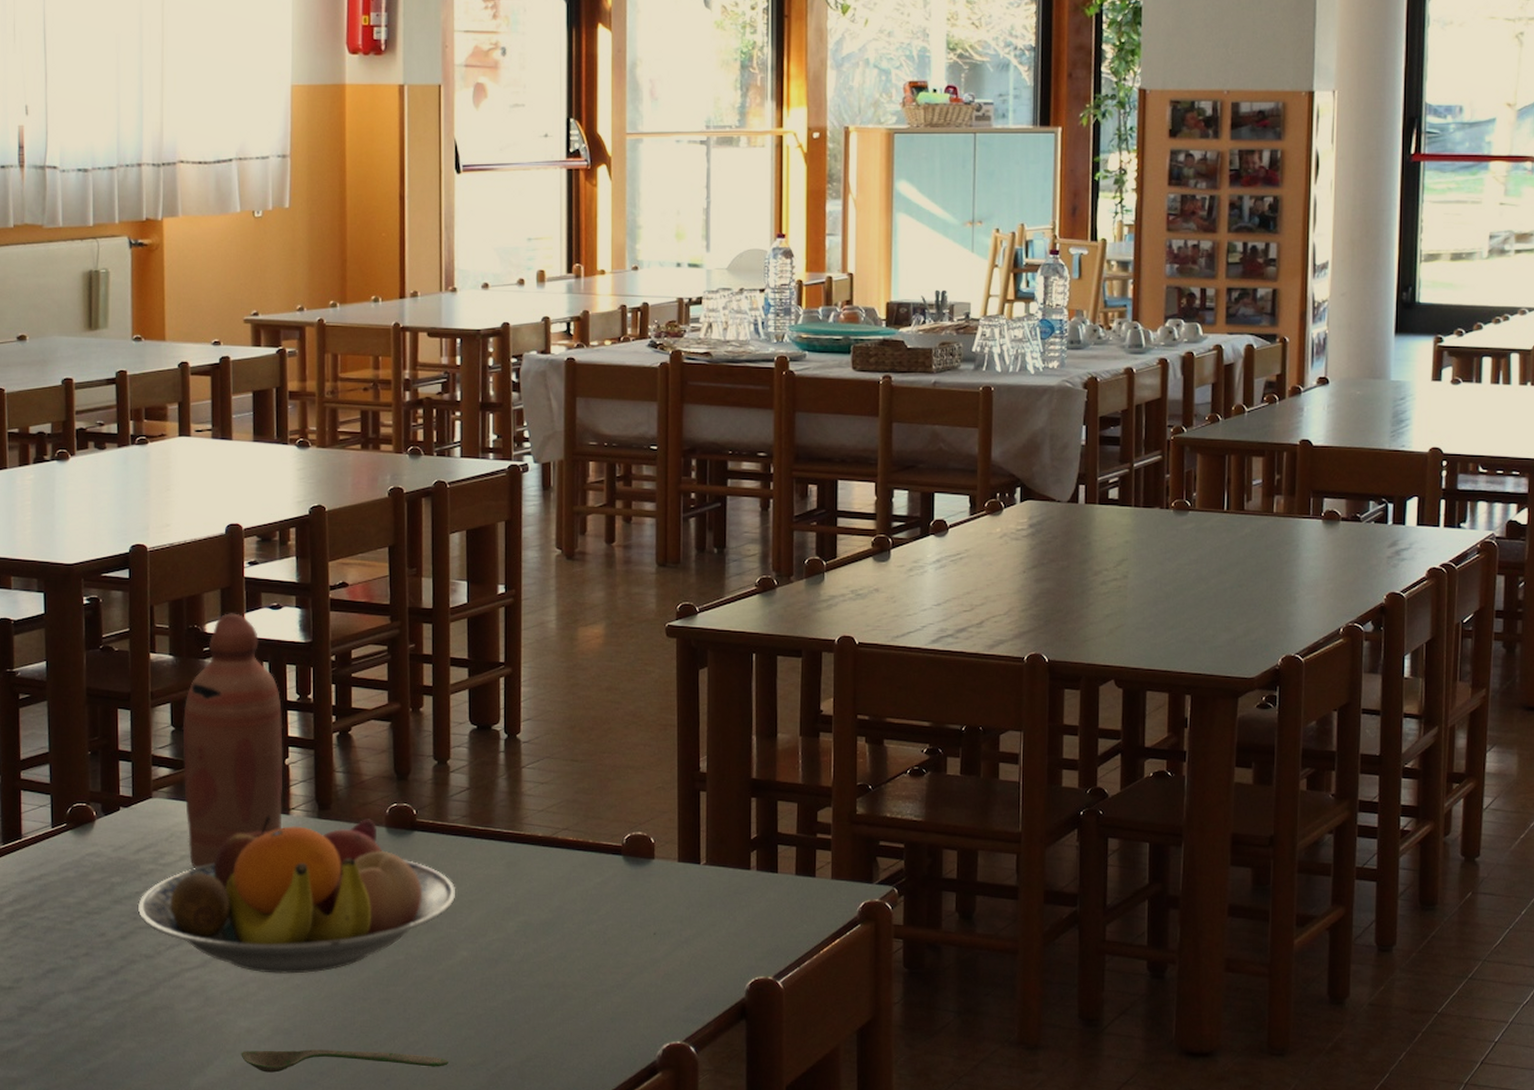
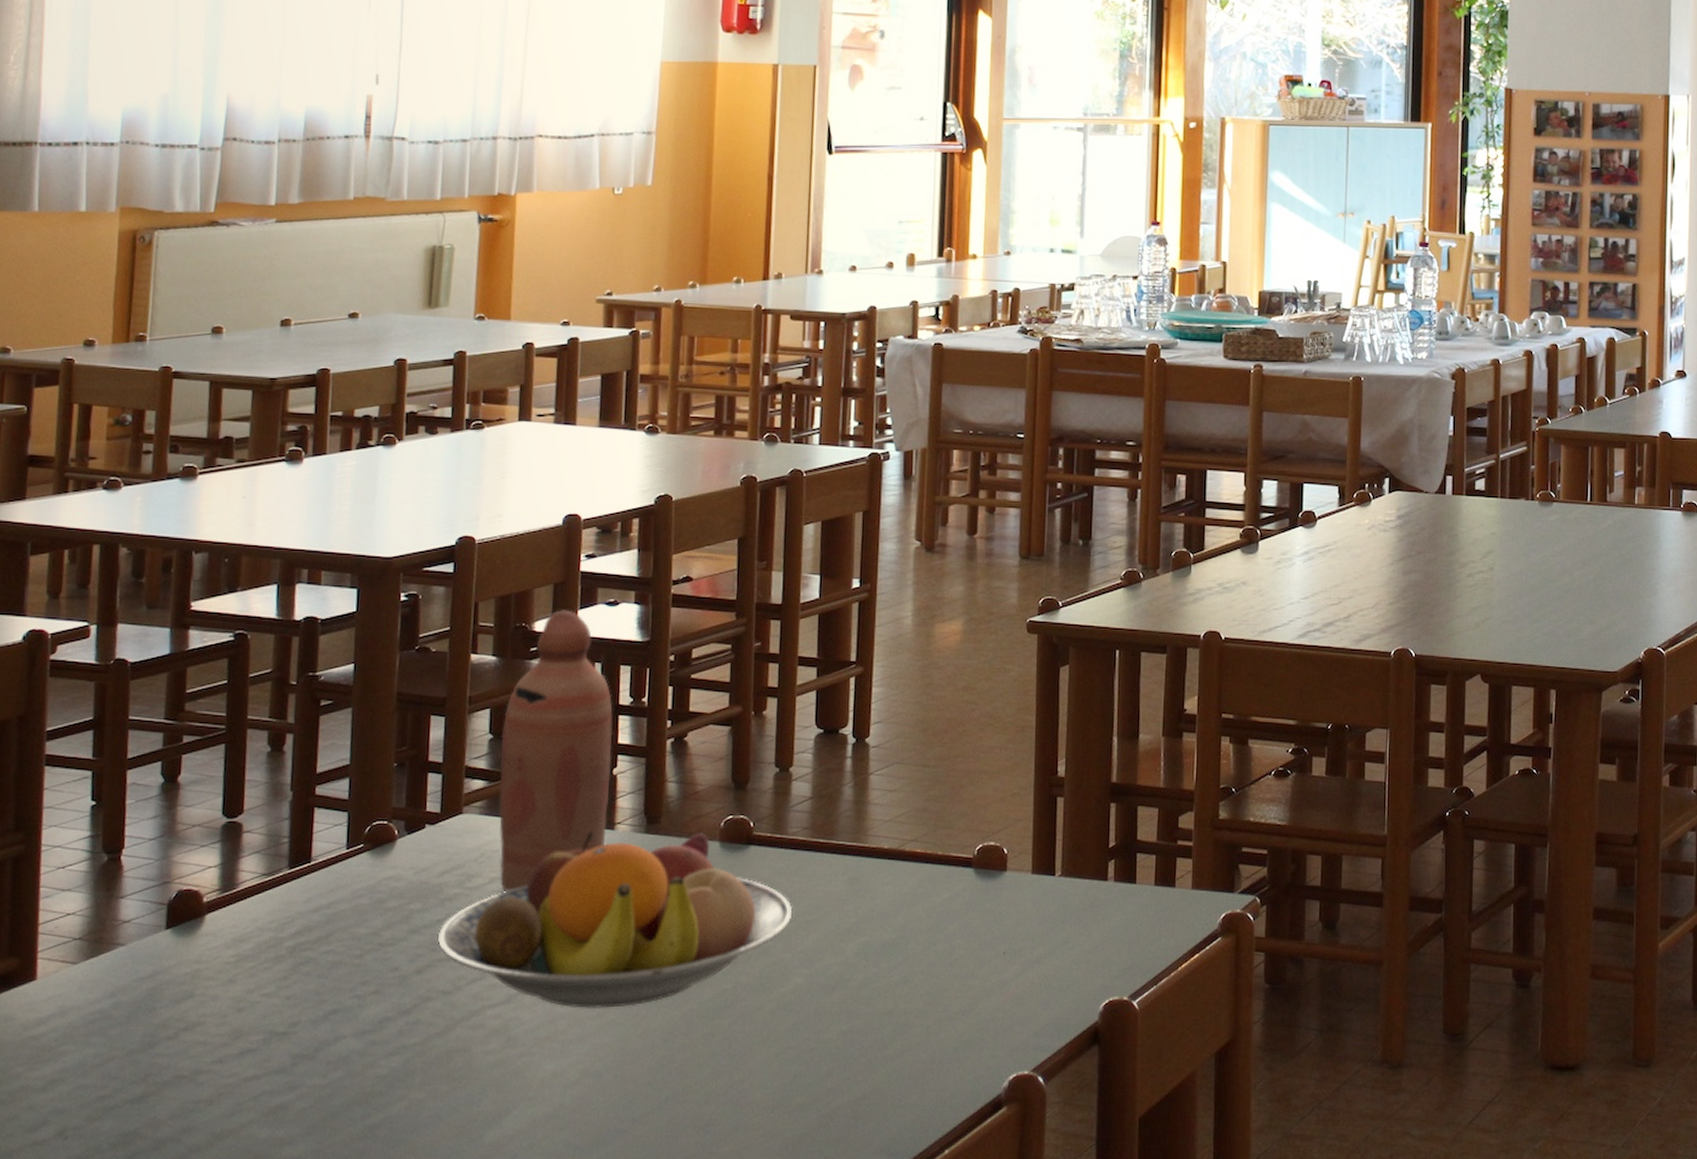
spoon: present [241,1049,450,1073] -> none [544,1093,777,1122]

